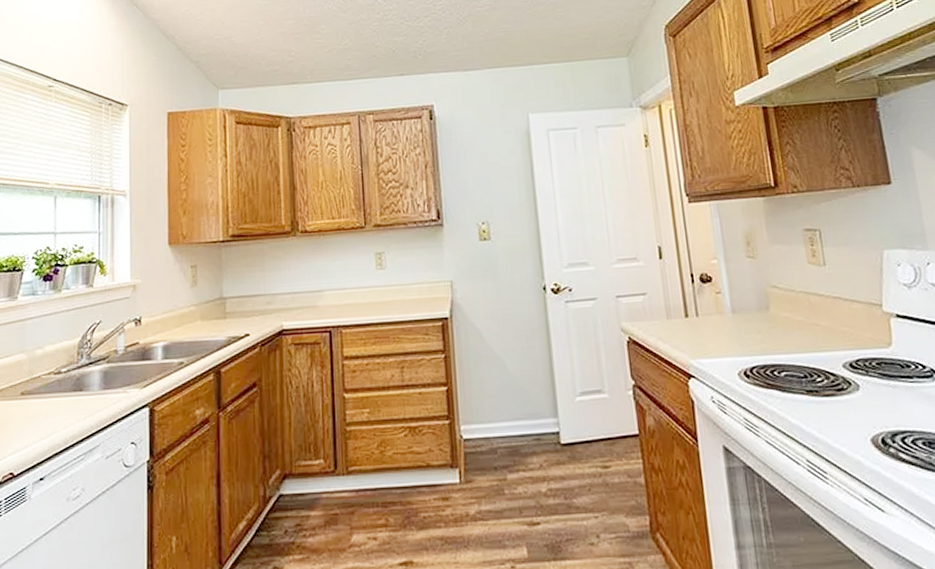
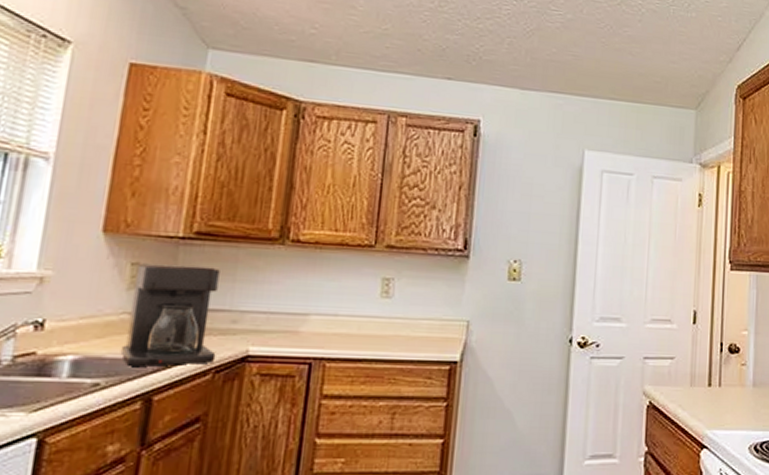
coffee maker: none [193,261,260,347] -> present [120,263,220,368]

